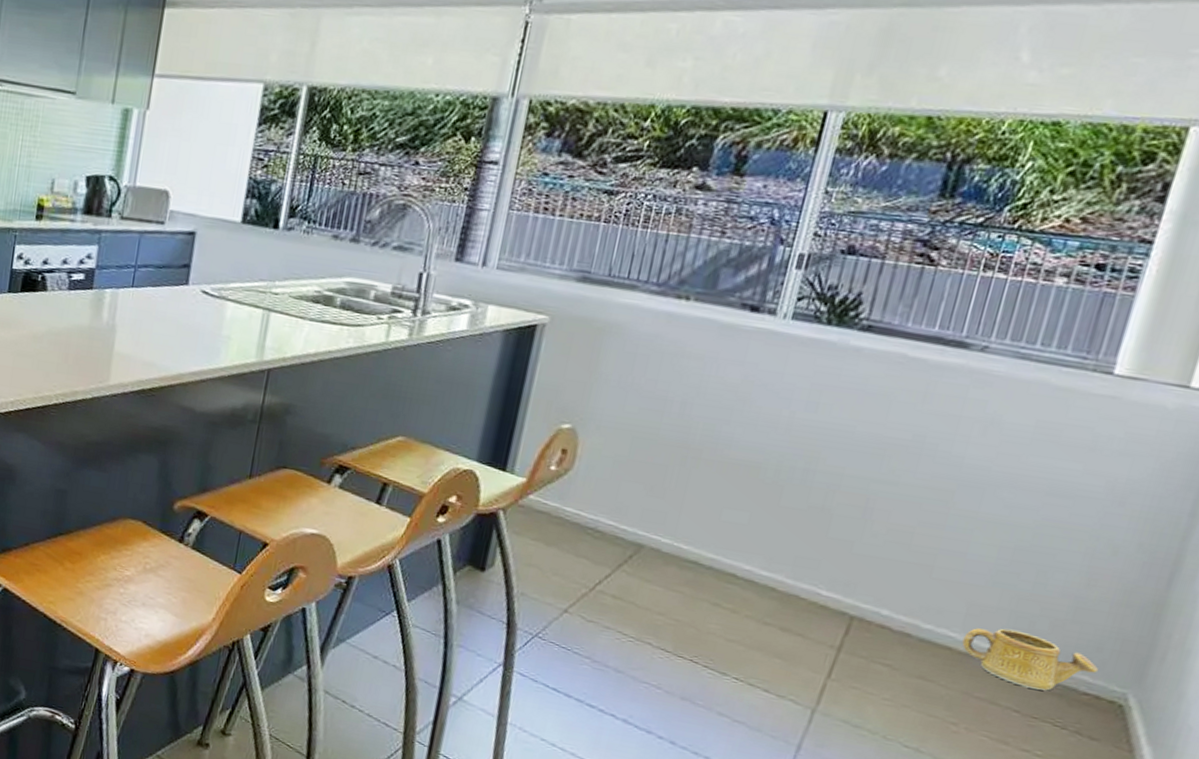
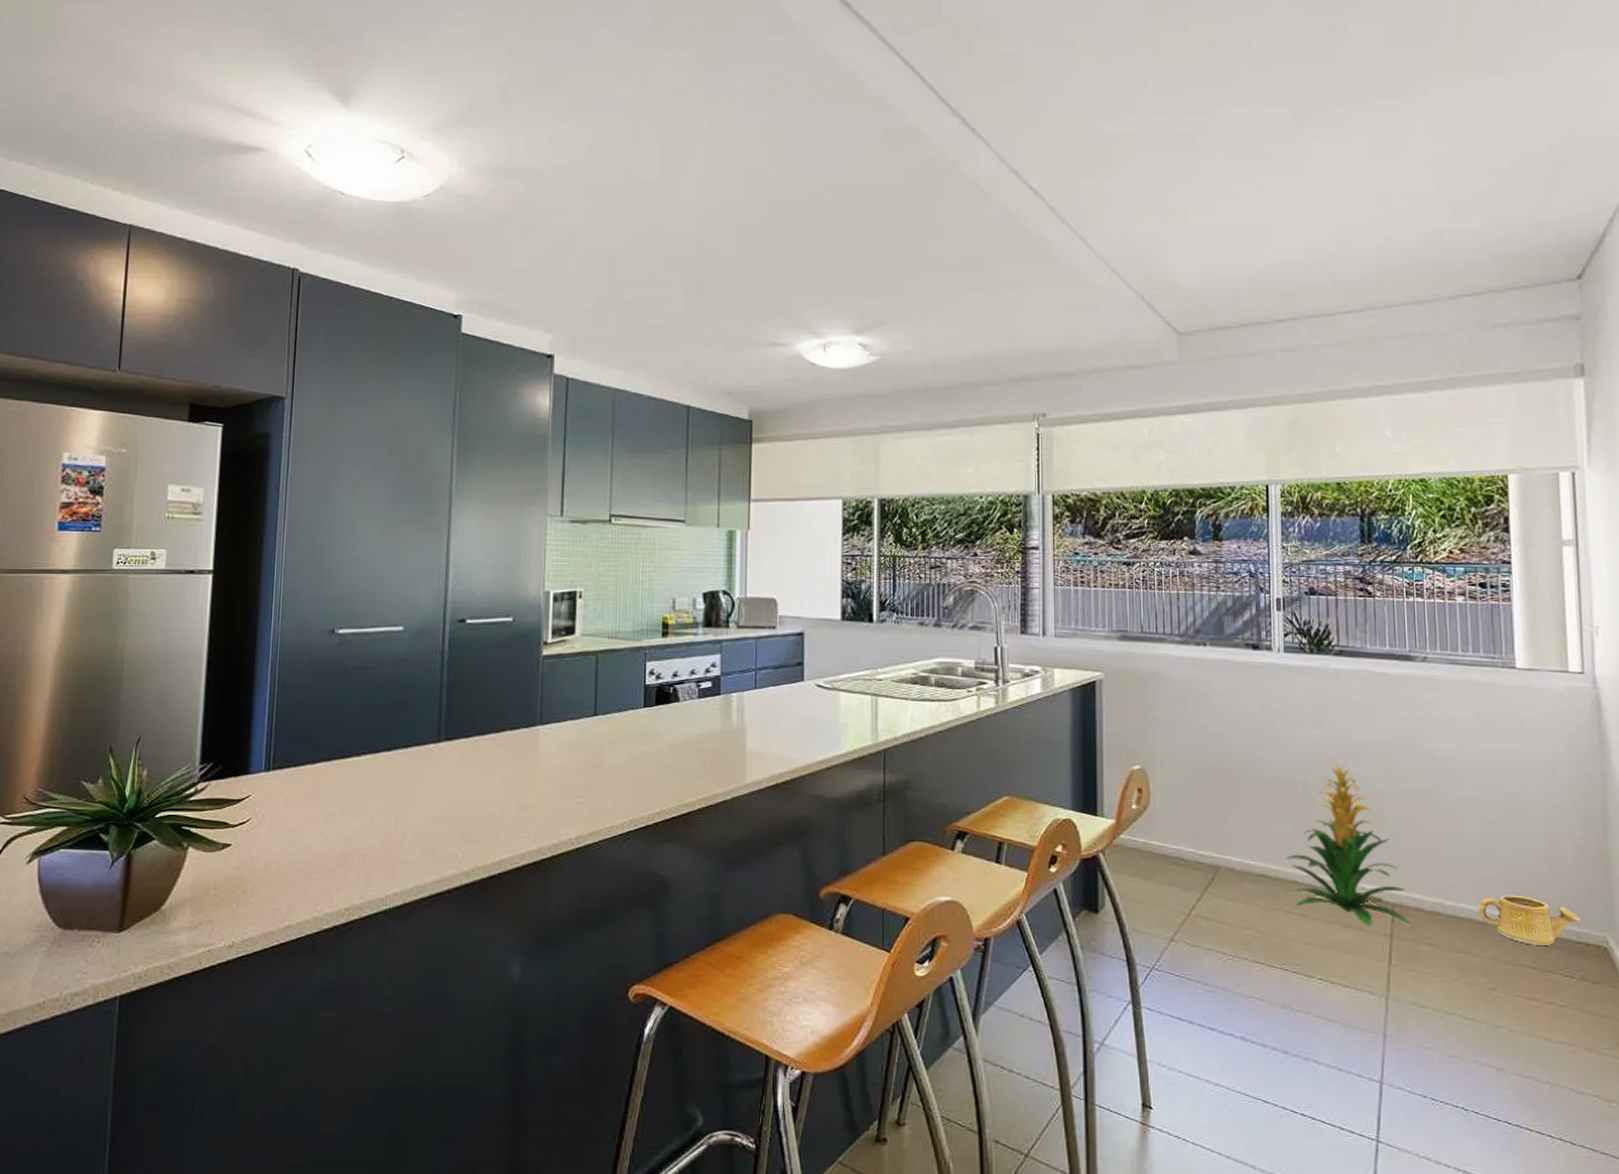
indoor plant: none [727,446,874,643] -> present [1285,757,1411,926]

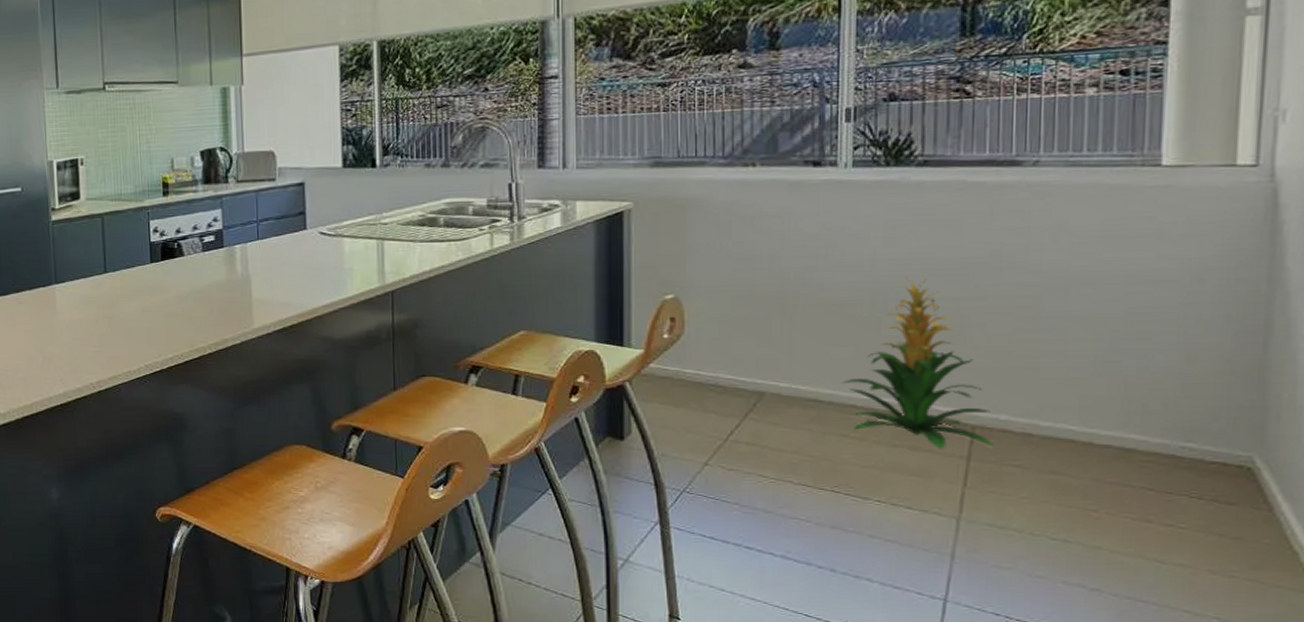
watering can: present [1478,894,1581,945] -> none [1083,414,1220,466]

